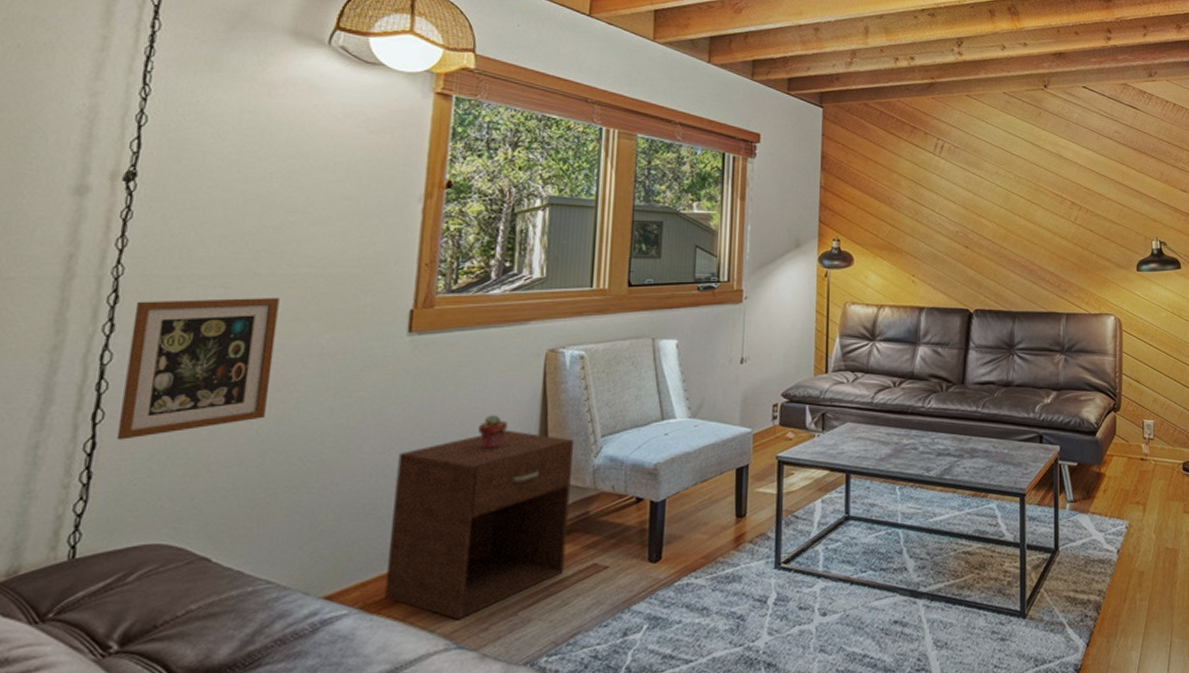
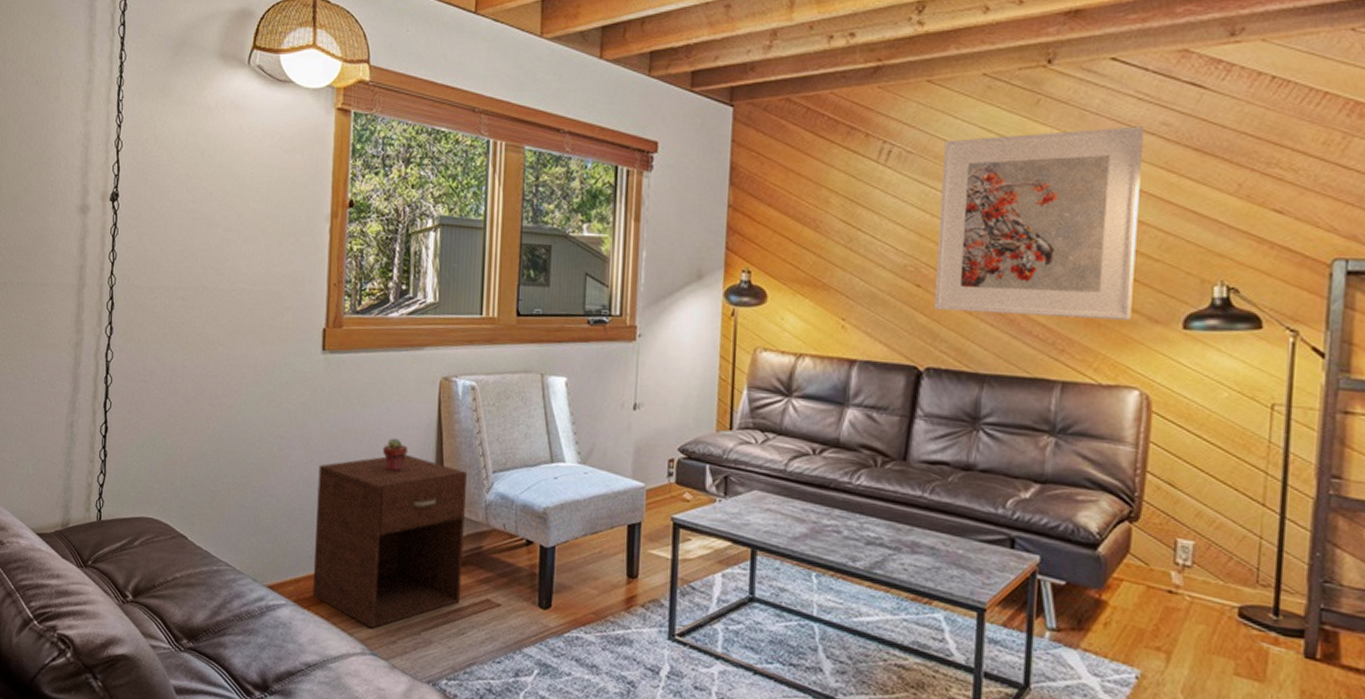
picture frame: present [116,298,280,440] -> none [120,308,223,427]
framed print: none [978,133,1106,266] -> present [933,126,1144,320]

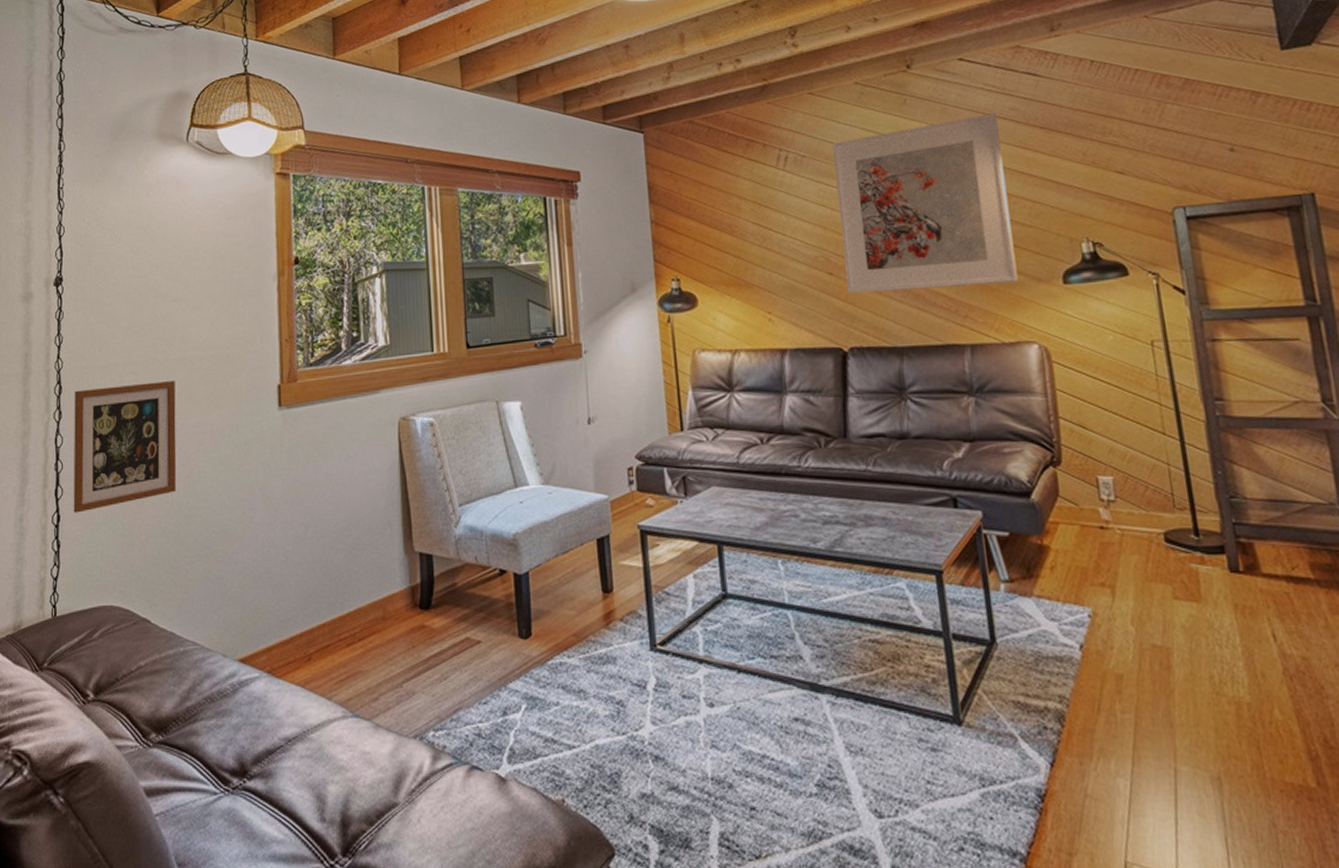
picture frame: none [120,308,223,427] -> present [73,381,177,513]
nightstand: present [312,454,467,629] -> none [284,499,440,689]
potted succulent: present [382,438,408,472] -> none [346,485,373,520]

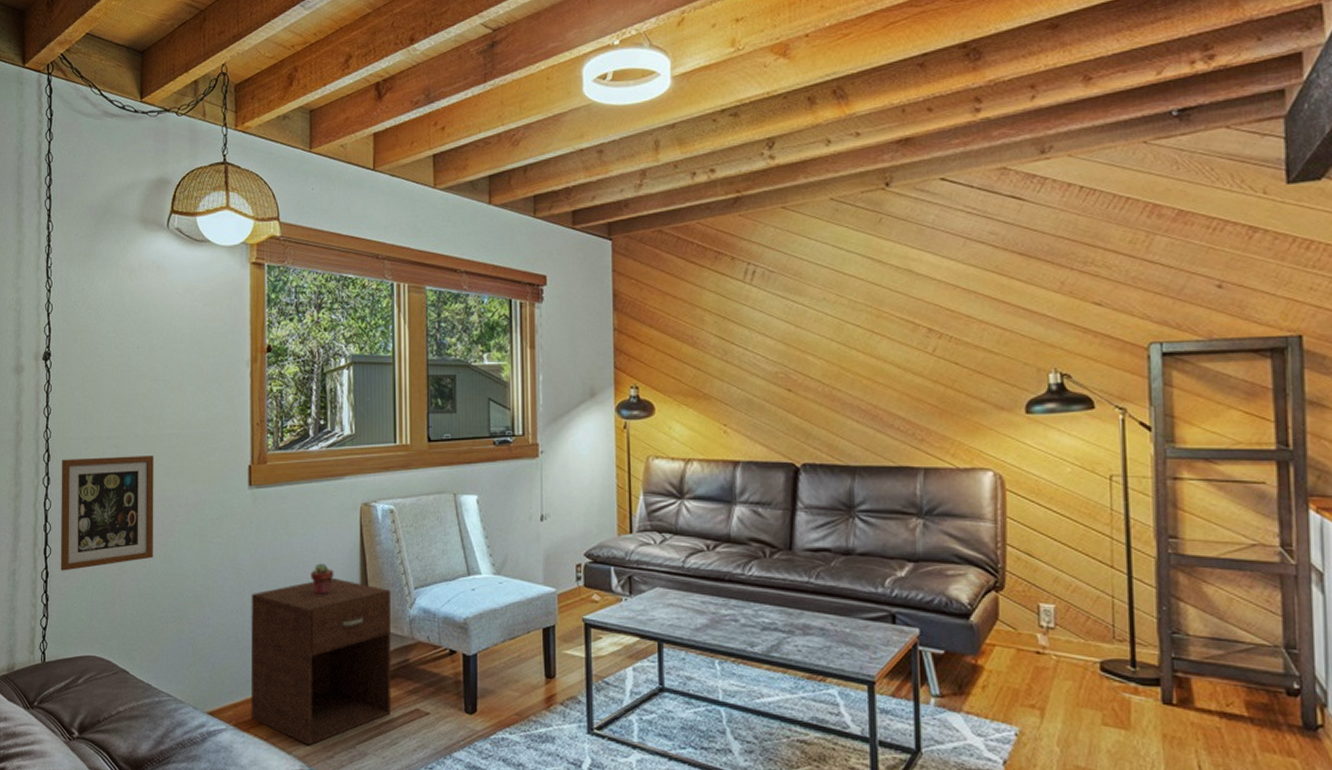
nightstand: none [284,499,440,689] -> present [250,577,392,746]
potted succulent: none [346,485,373,520] -> present [310,563,334,595]
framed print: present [832,113,1018,294] -> none [802,236,979,411]

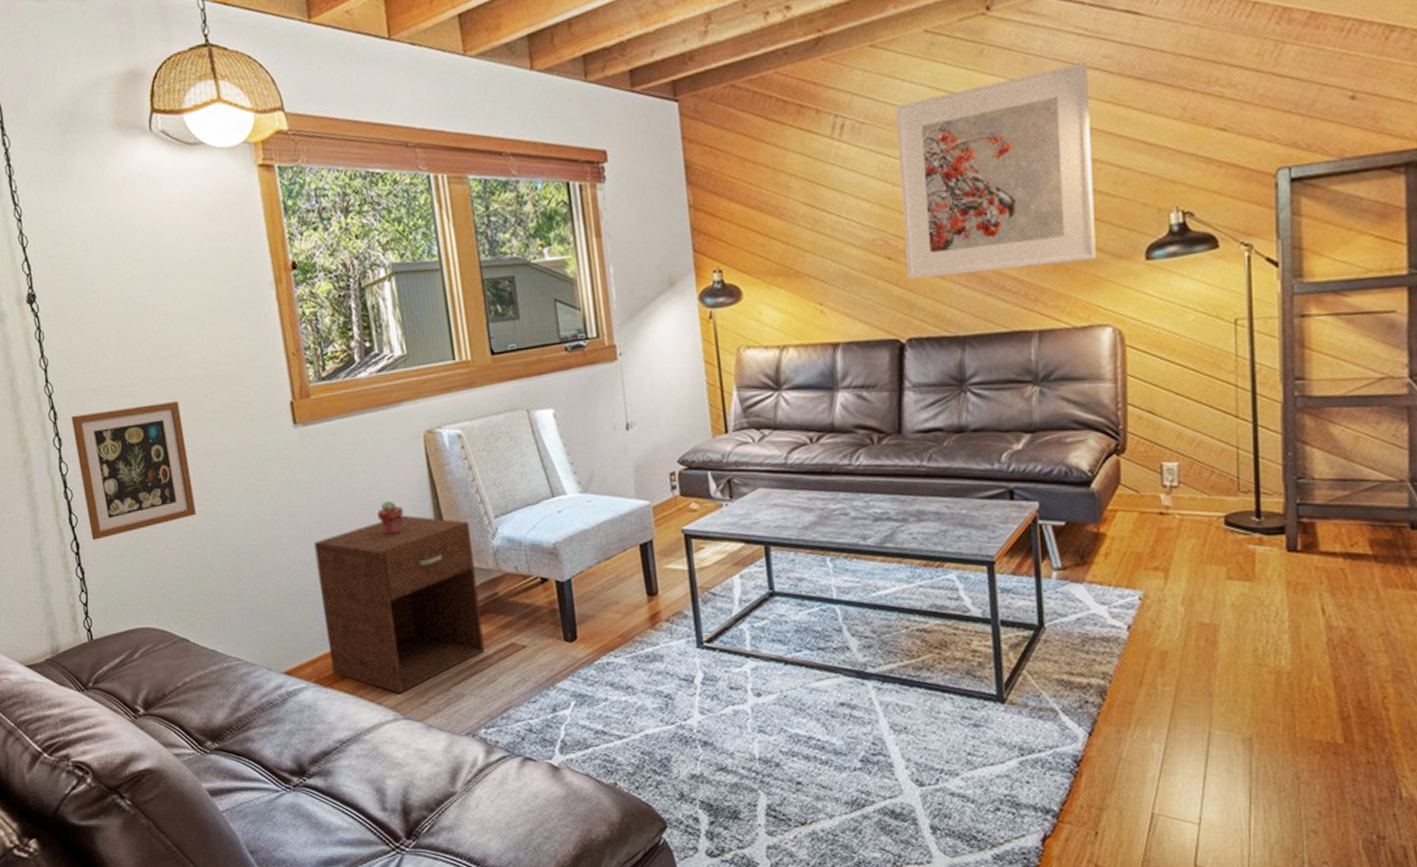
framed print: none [802,236,979,411] -> present [896,62,1096,280]

